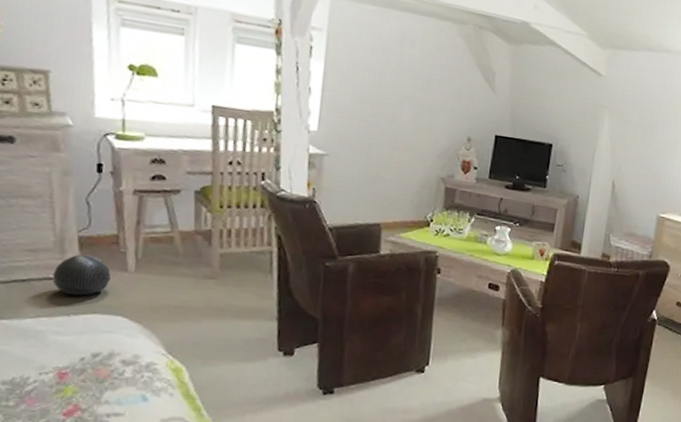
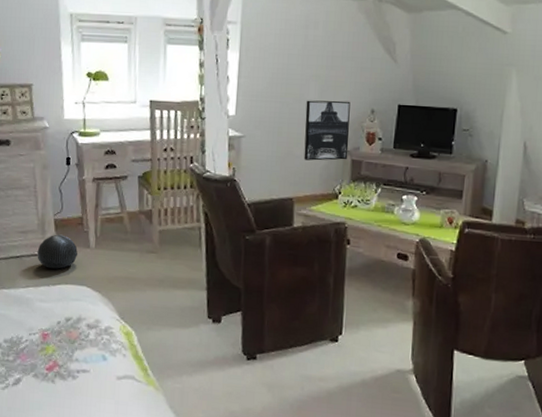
wall art: none [394,121,446,187] -> present [303,100,351,161]

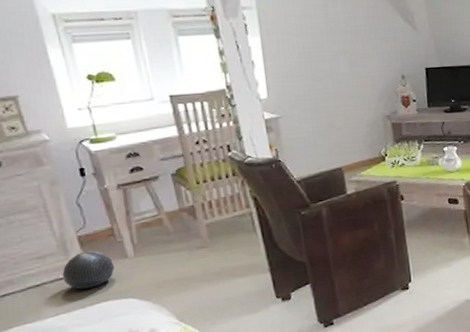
wall art: present [303,100,351,161] -> none [338,70,388,130]

